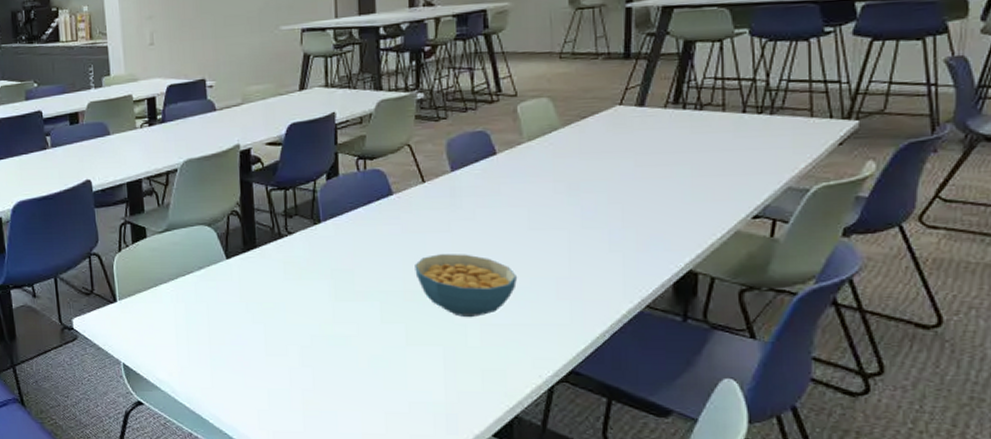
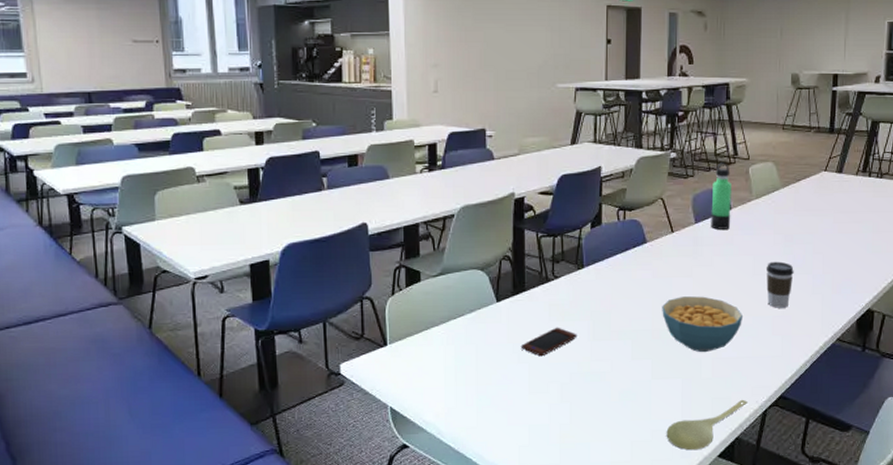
smartphone: none [254,286,317,317] -> present [520,327,577,357]
spoon: none [427,372,528,427] -> present [666,399,747,451]
thermos bottle: none [470,101,497,178] -> present [711,162,732,230]
coffee cup: none [544,213,583,268] -> present [765,261,794,308]

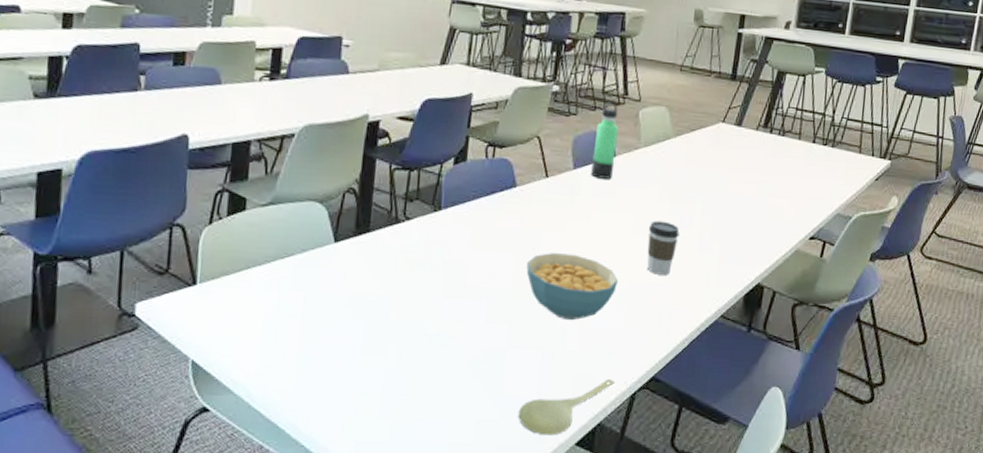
smartphone: present [520,327,577,357] -> none [357,277,426,312]

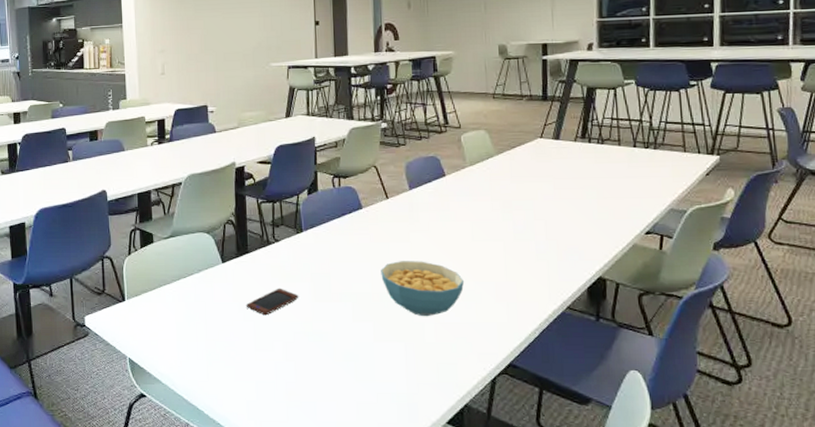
smartphone: none [357,277,426,312] -> present [245,288,299,316]
spoon: present [518,378,615,436] -> none [391,365,475,416]
thermos bottle: present [591,102,618,179] -> none [425,131,446,196]
coffee cup: present [647,220,680,275] -> none [485,227,515,274]

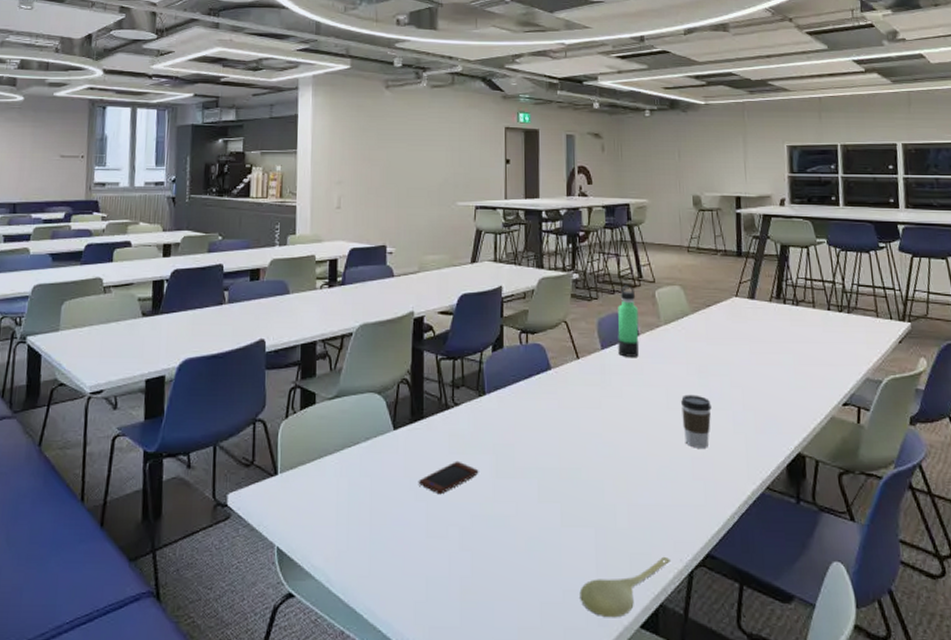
cereal bowl: present [381,261,465,317] -> none [570,431,660,498]
spoon: none [391,365,475,416] -> present [579,556,670,618]
thermos bottle: none [425,131,446,196] -> present [617,285,640,357]
coffee cup: none [485,227,515,274] -> present [680,394,712,448]

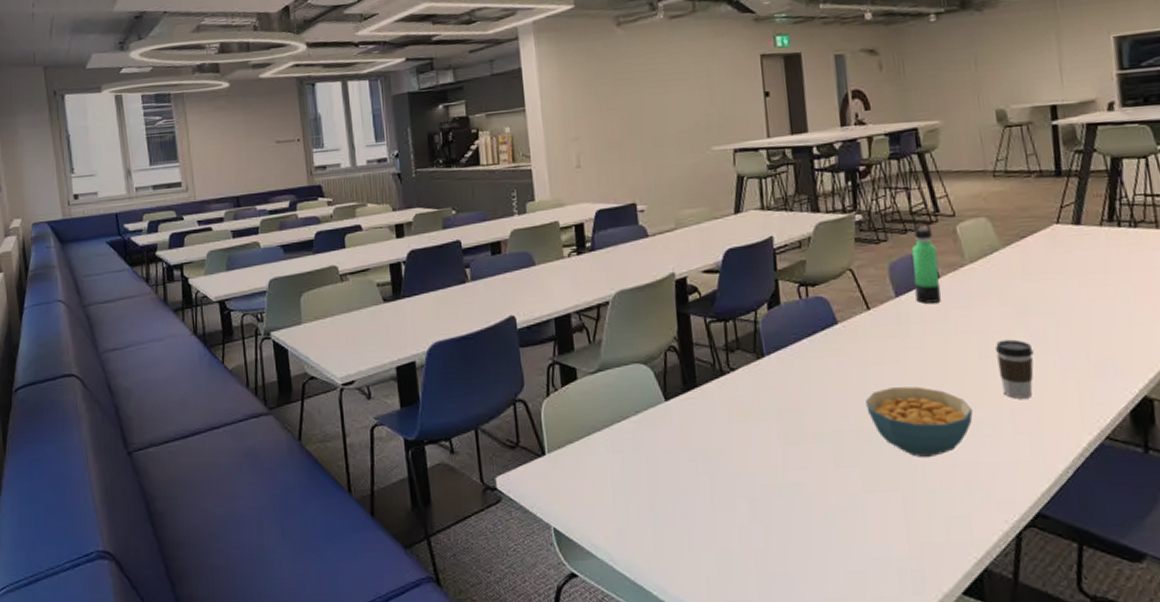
smartphone: present [418,461,479,495] -> none [697,429,765,466]
cereal bowl: none [570,431,660,498] -> present [866,386,973,458]
spoon: present [579,556,670,618] -> none [890,518,994,586]

